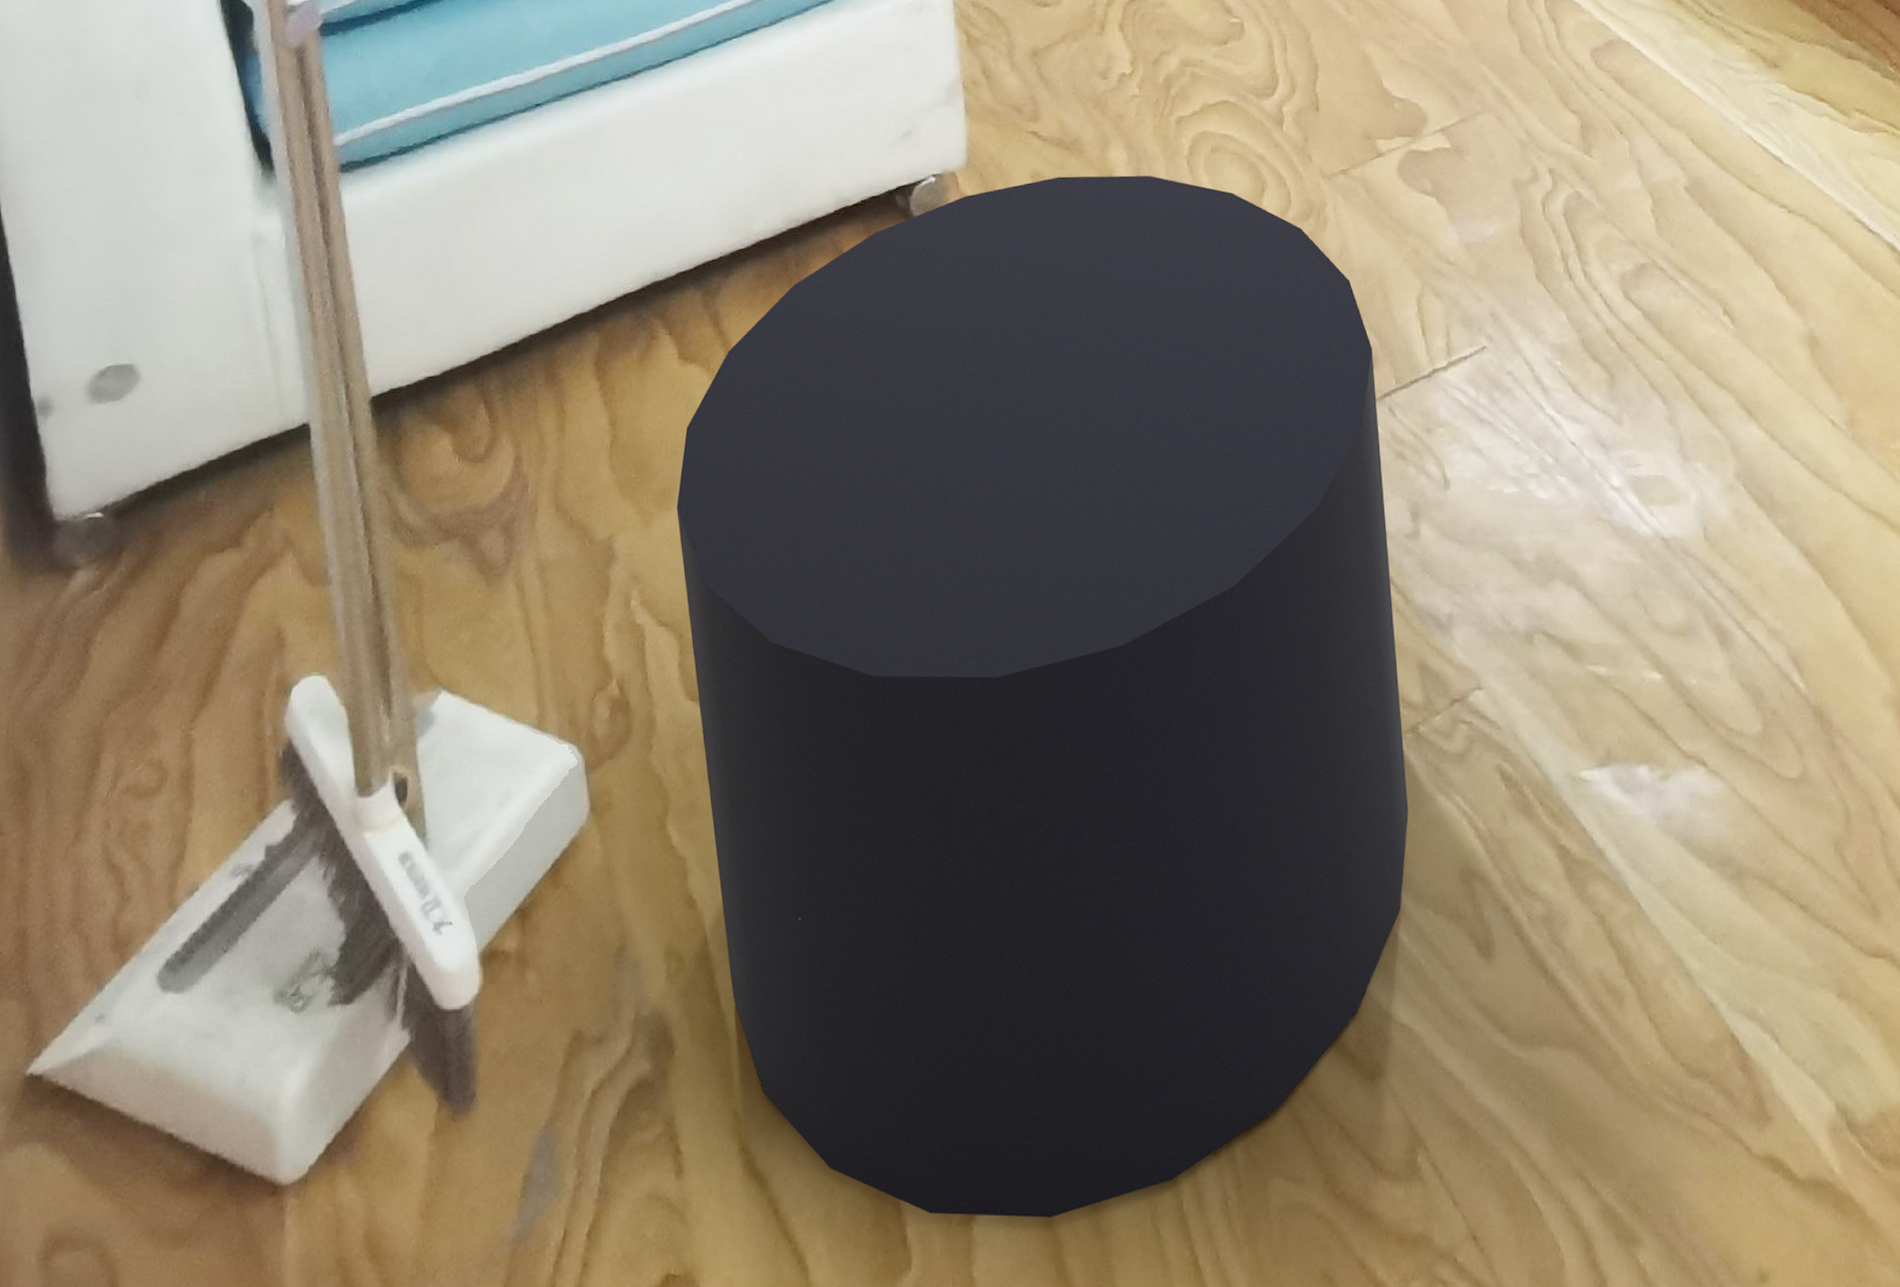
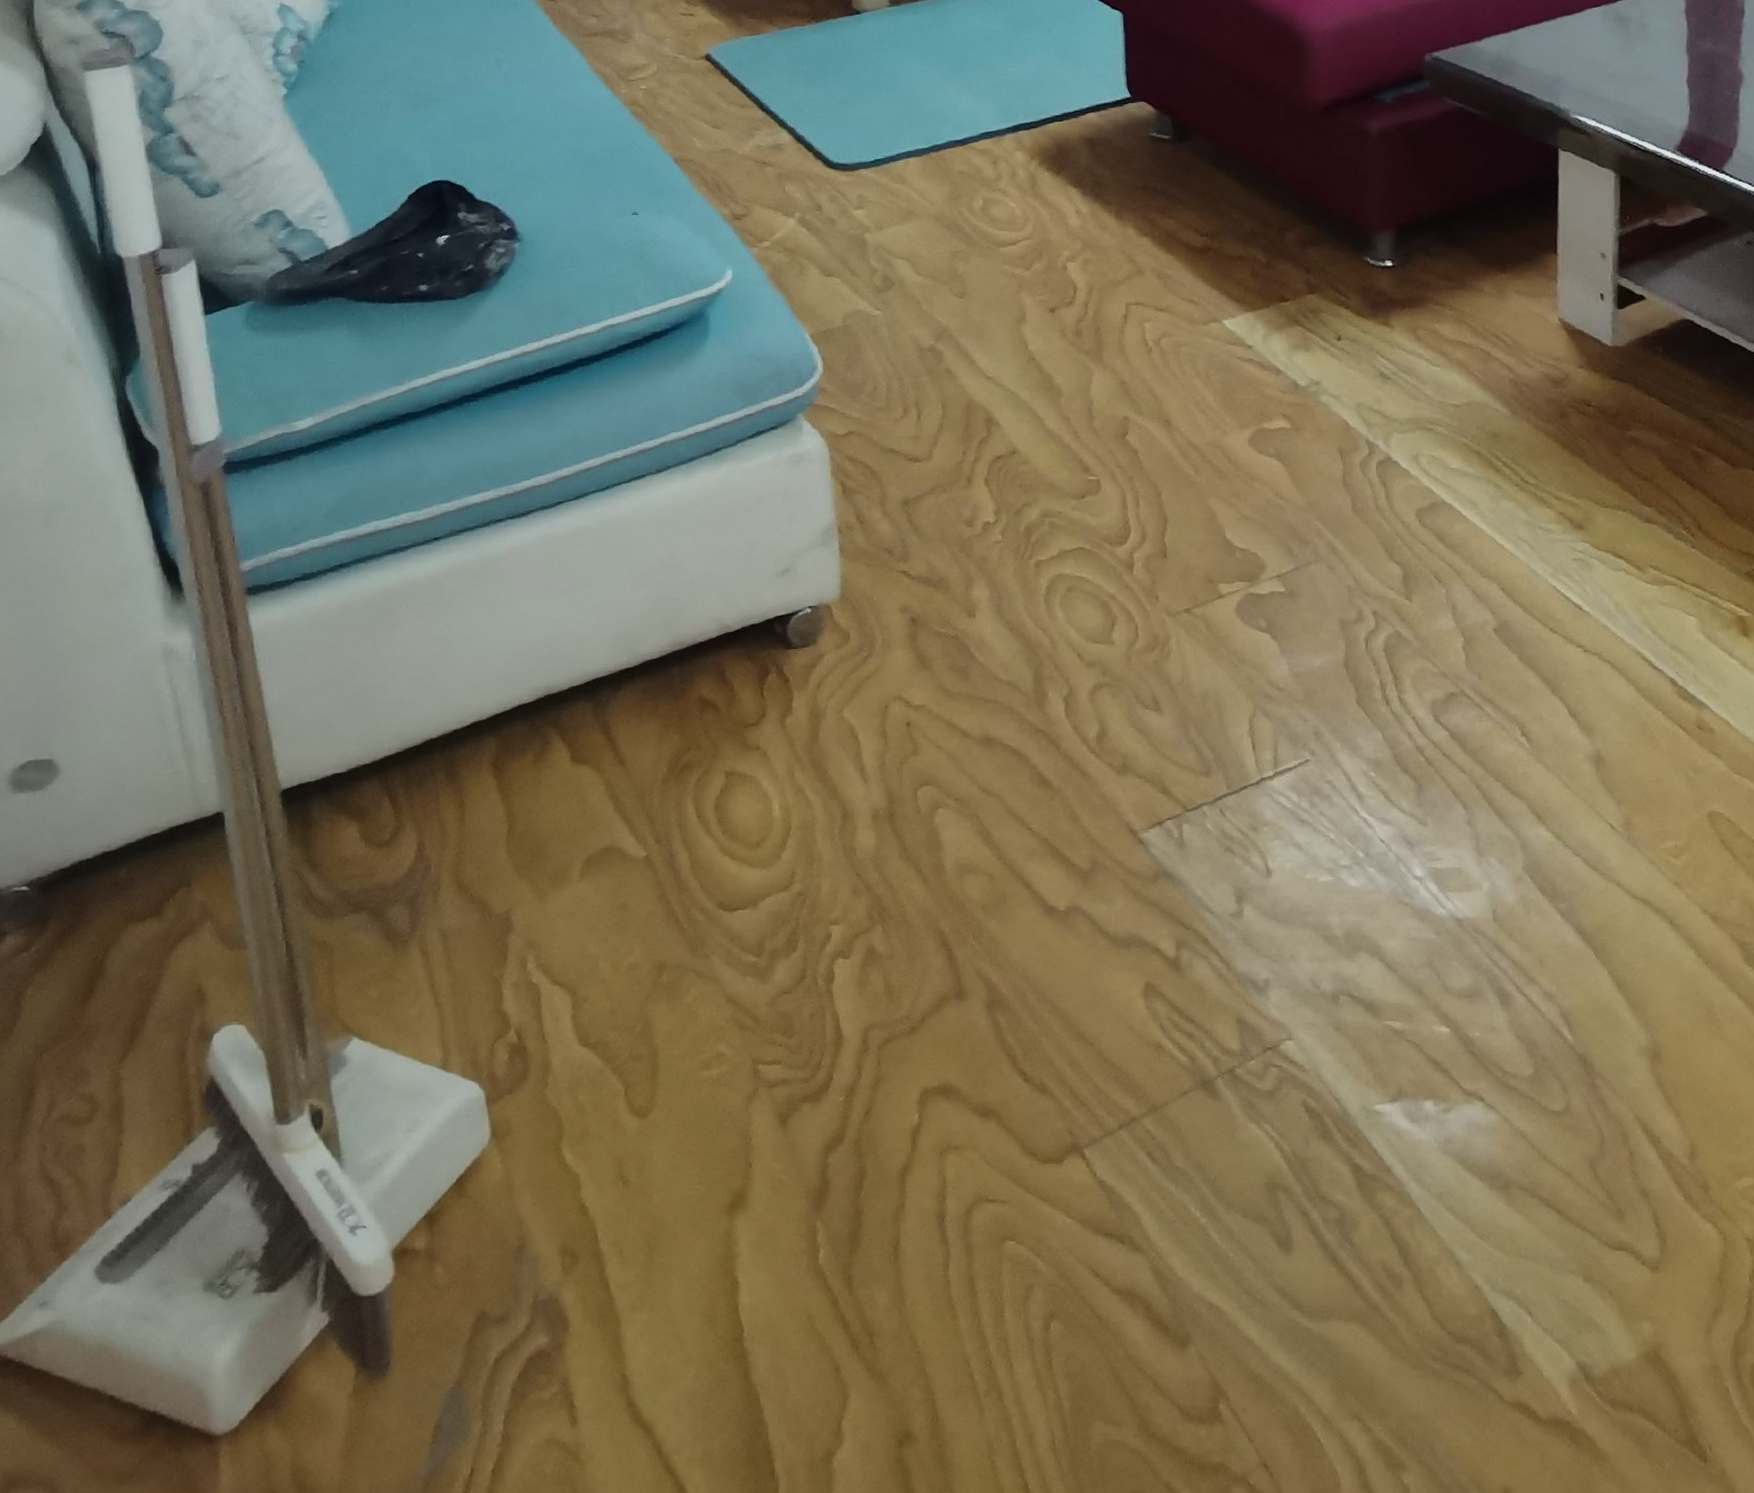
stool: present [677,175,1409,1218] -> none [569,610,1224,1455]

